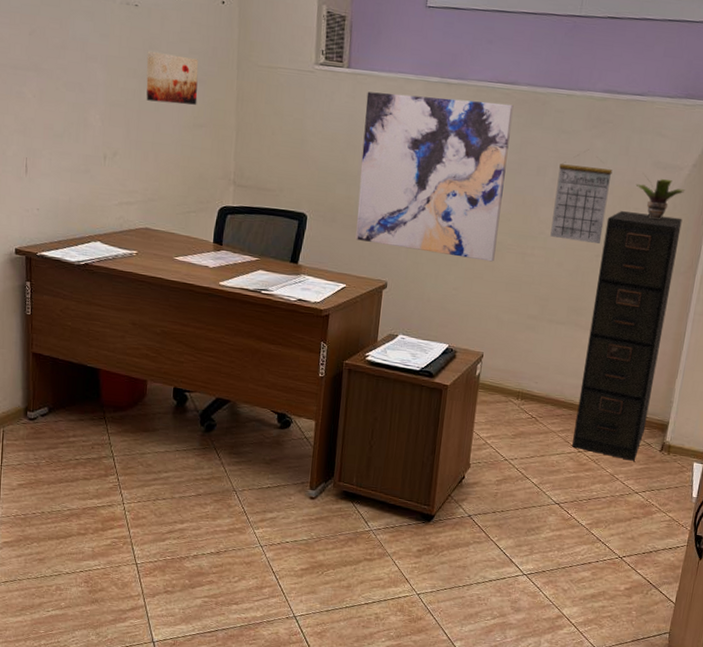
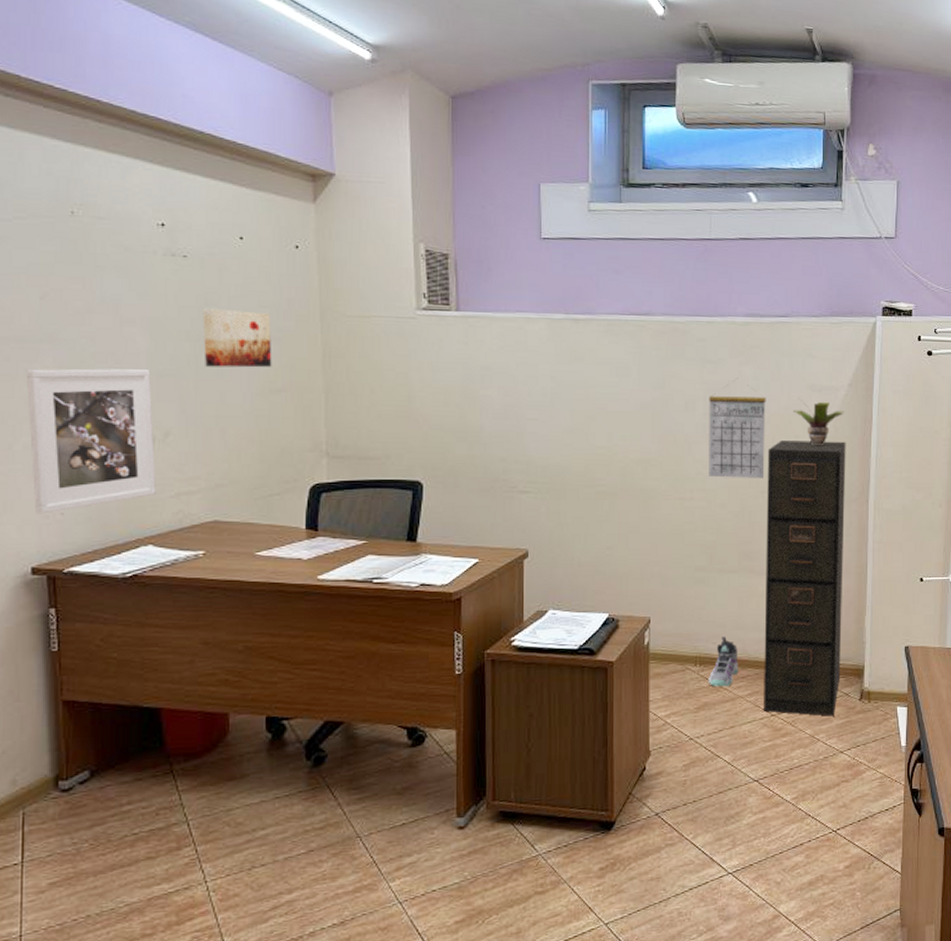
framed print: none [17,91,106,208] -> present [26,368,156,514]
wall art: present [355,91,514,262] -> none [482,335,651,512]
sneaker: none [526,378,556,422] -> present [708,636,739,687]

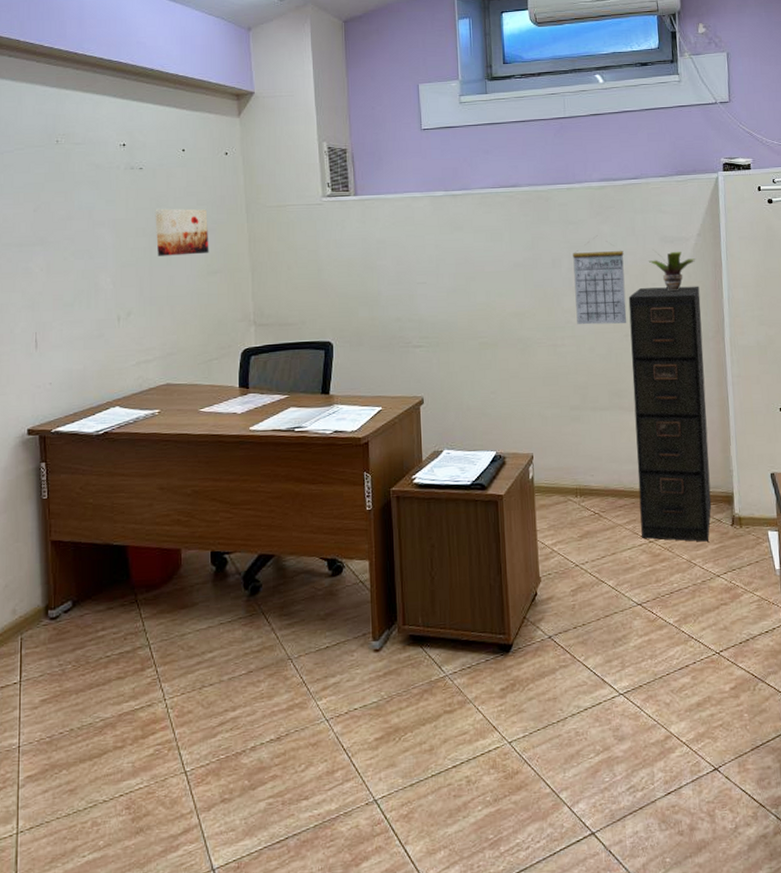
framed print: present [26,368,156,514] -> none [23,262,121,385]
sneaker: present [708,636,739,687] -> none [588,469,616,517]

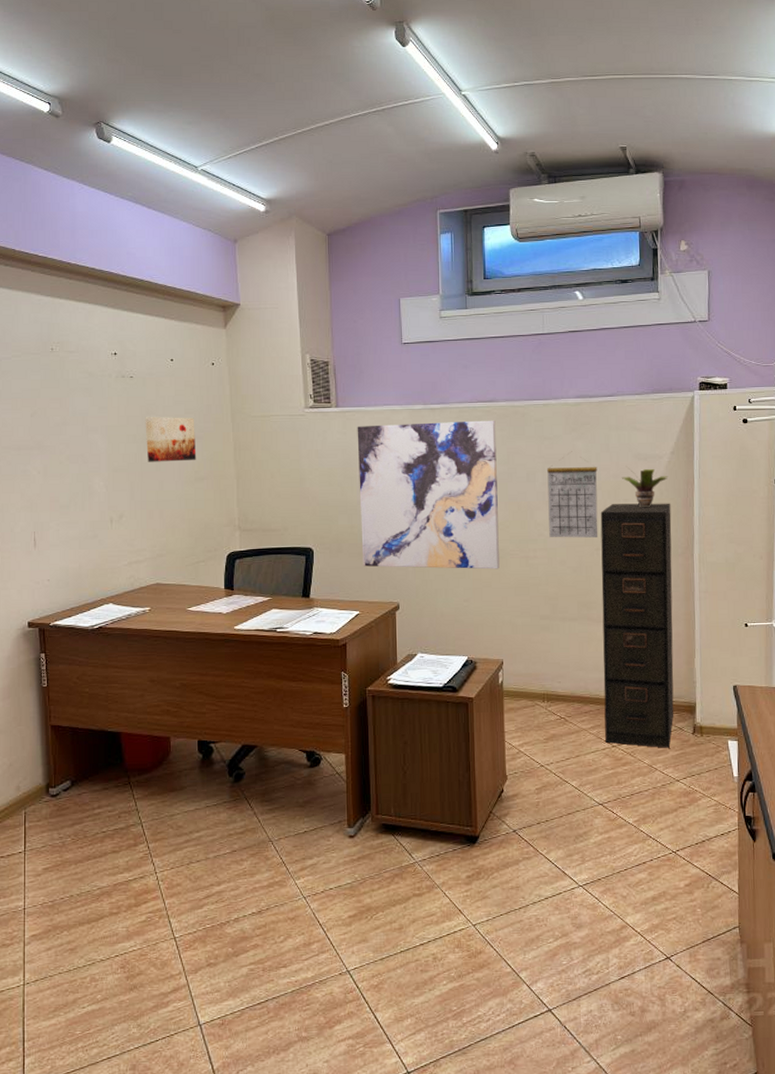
wall art: none [376,205,527,360] -> present [357,420,499,570]

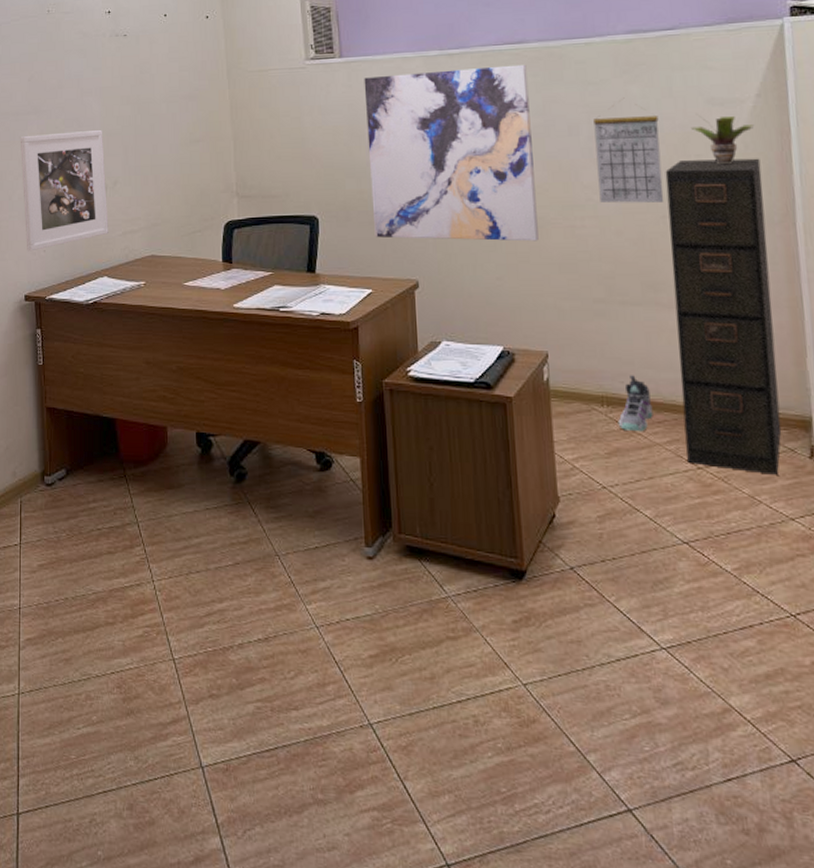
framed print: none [22,467,114,581] -> present [20,130,109,252]
wall art: present [145,416,197,462] -> none [139,75,192,125]
sneaker: none [555,676,582,721] -> present [618,375,653,432]

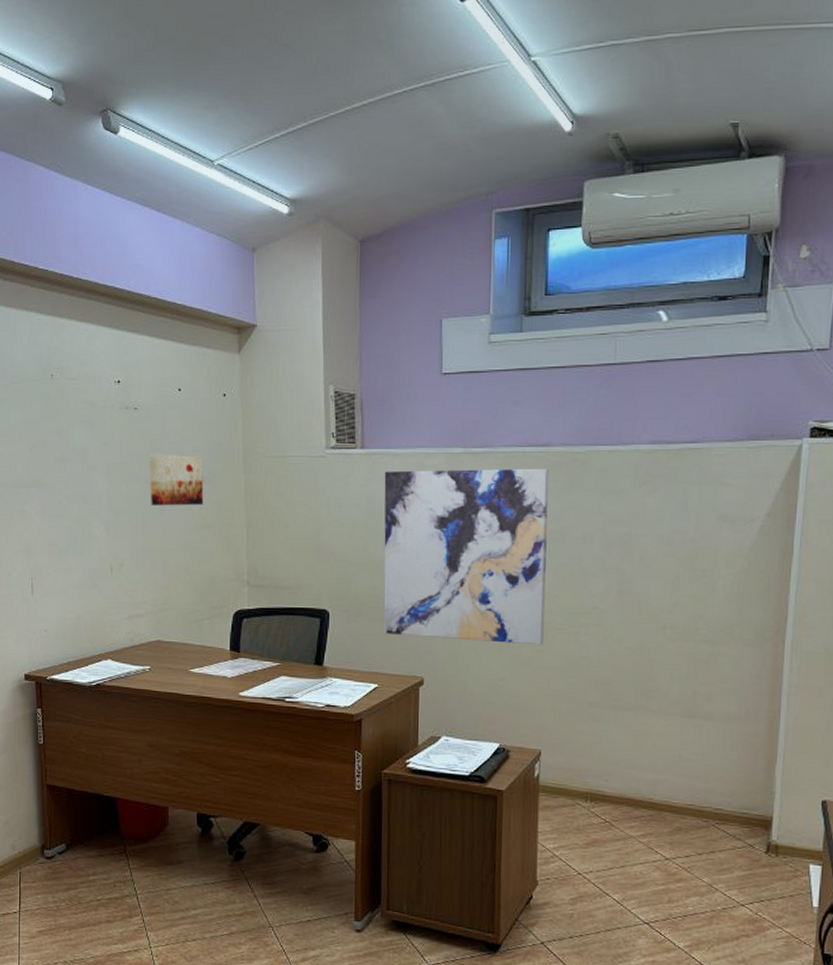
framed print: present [20,130,109,252] -> none [20,508,114,631]
wall art: none [139,75,192,125] -> present [149,453,204,506]
calendar: present [593,97,664,203] -> none [606,509,671,614]
sneaker: present [618,375,653,432] -> none [598,774,632,826]
filing cabinet: present [665,158,782,475] -> none [657,575,761,867]
potted plant: present [690,115,755,165] -> none [700,532,761,581]

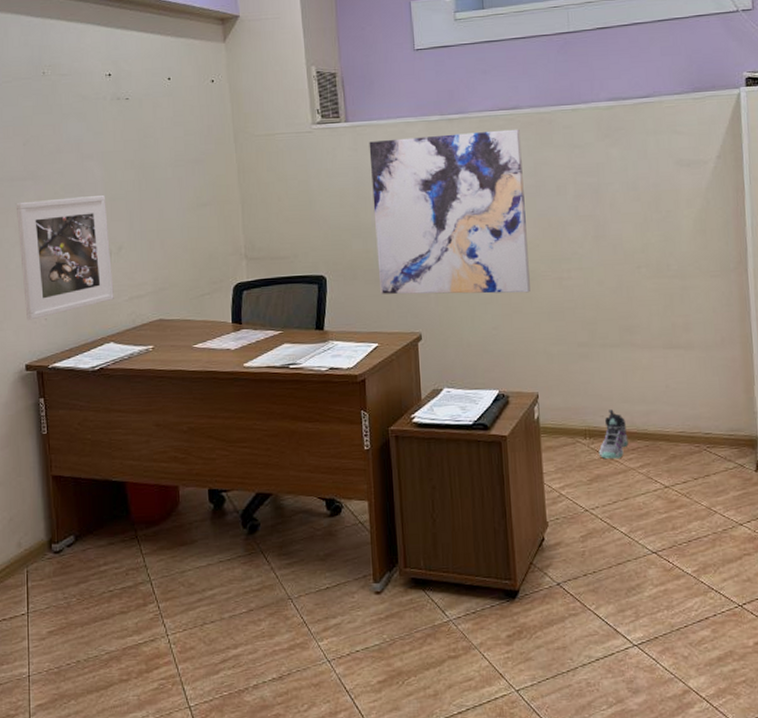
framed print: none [20,508,114,631] -> present [15,195,114,321]
wall art: present [149,453,204,506] -> none [142,139,198,189]
sneaker: none [598,774,632,826] -> present [598,409,629,460]

